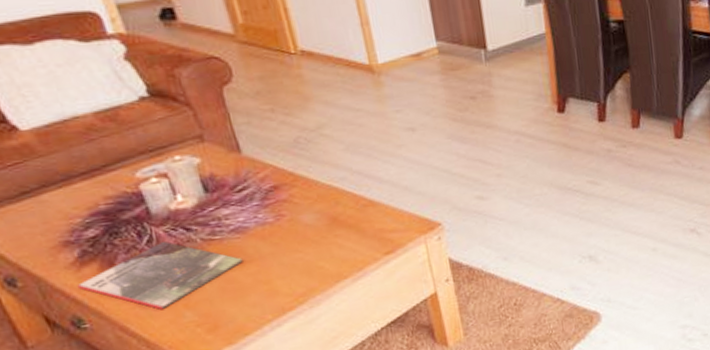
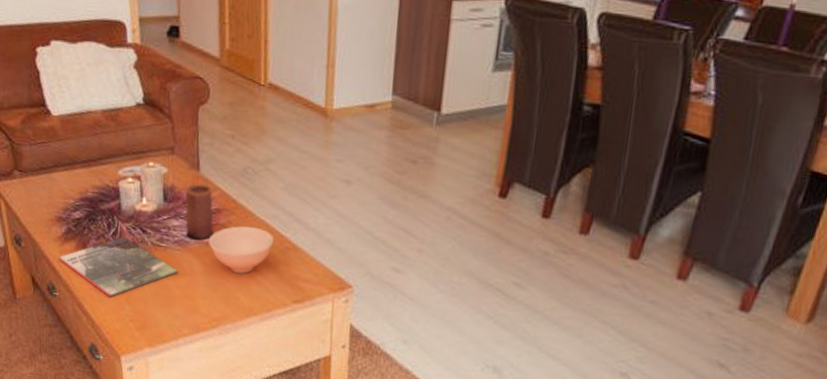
candle: none [228,165,275,224] -> present [184,184,214,240]
bowl: none [272,193,348,244] -> present [209,226,275,274]

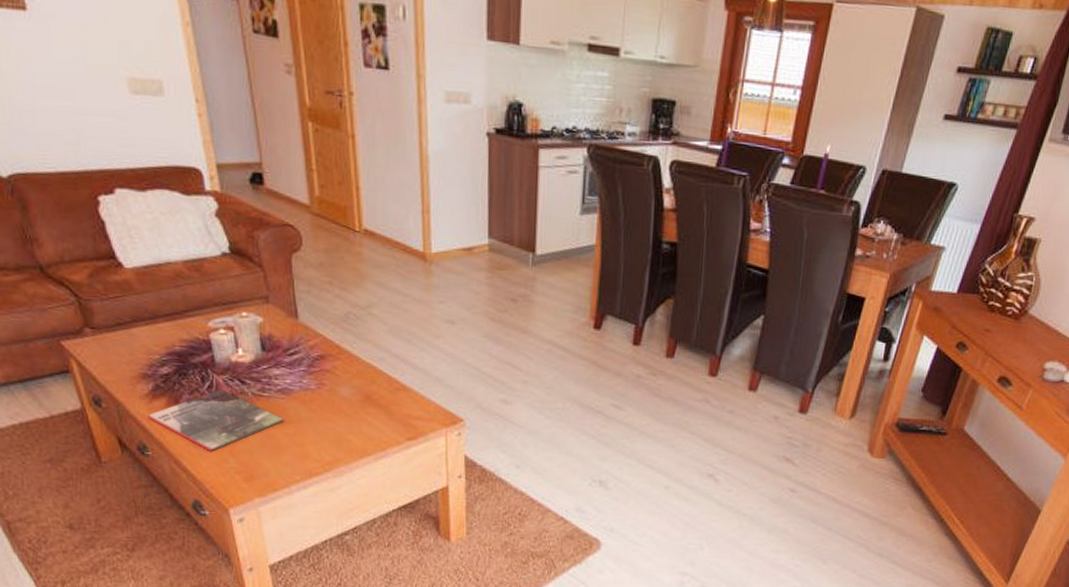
candle: present [184,184,214,240] -> none [284,332,318,387]
bowl: present [209,226,275,274] -> none [315,370,383,417]

